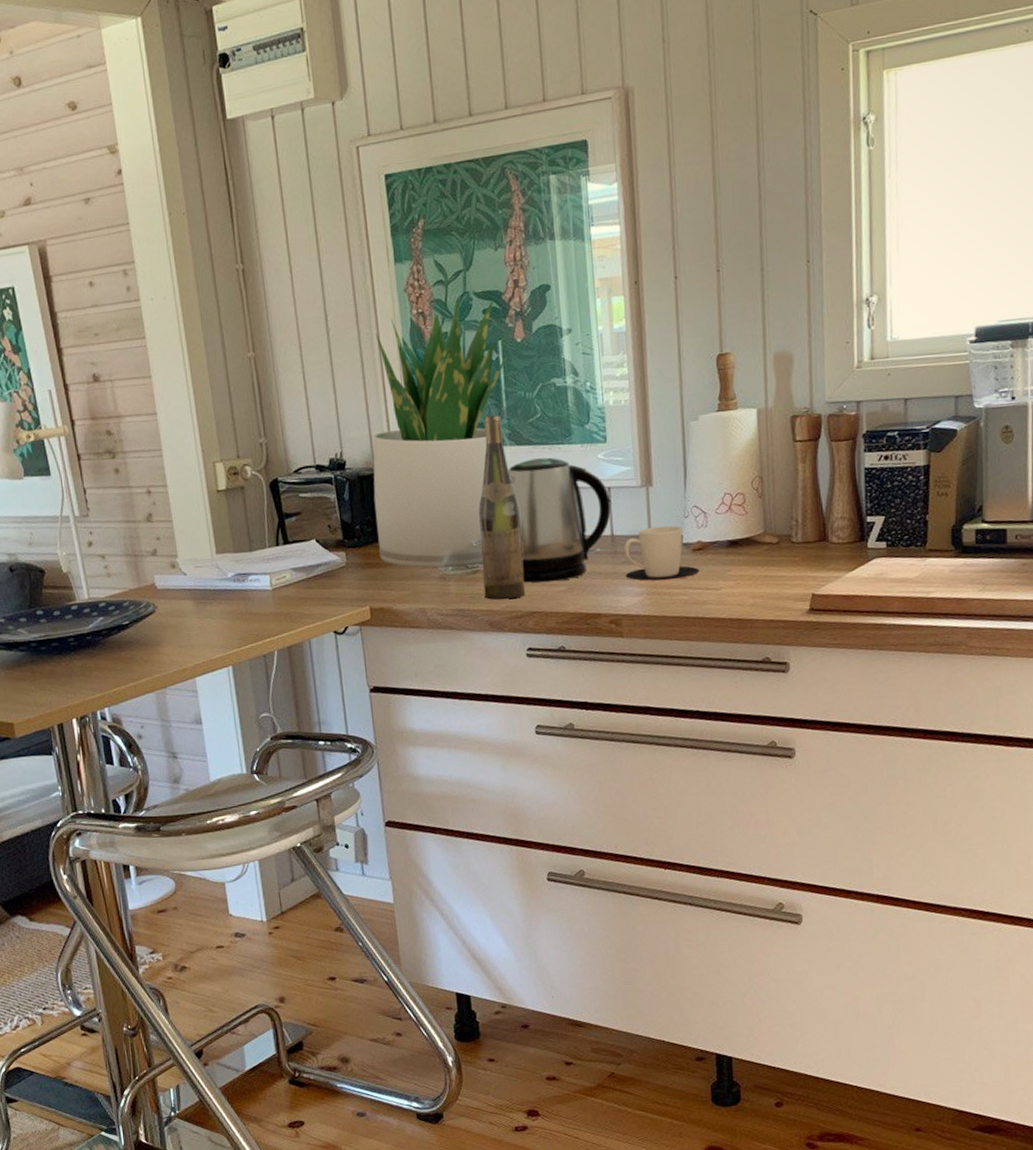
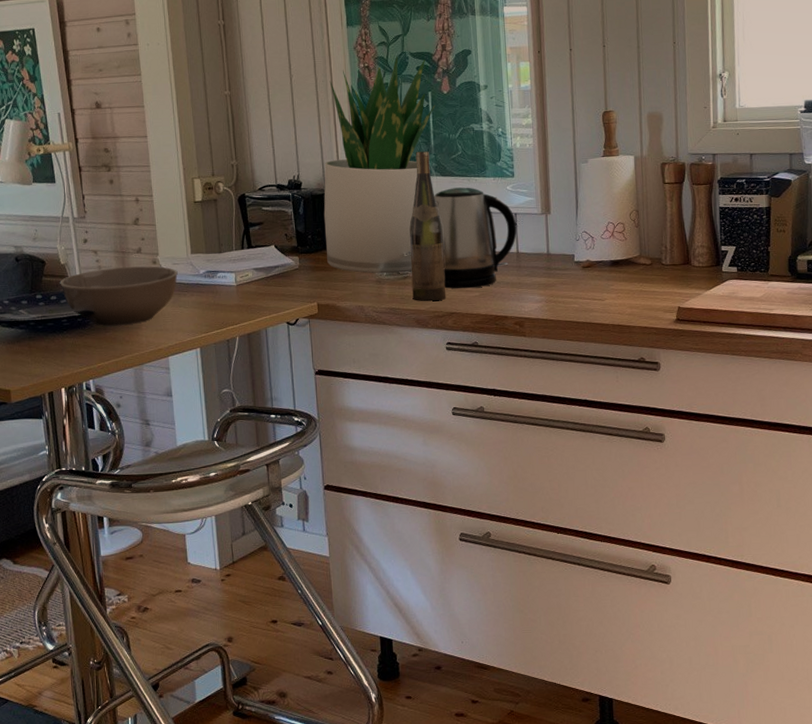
bowl: none [63,570,202,645] -> present [60,266,178,327]
cup: present [624,525,699,582] -> none [527,246,588,292]

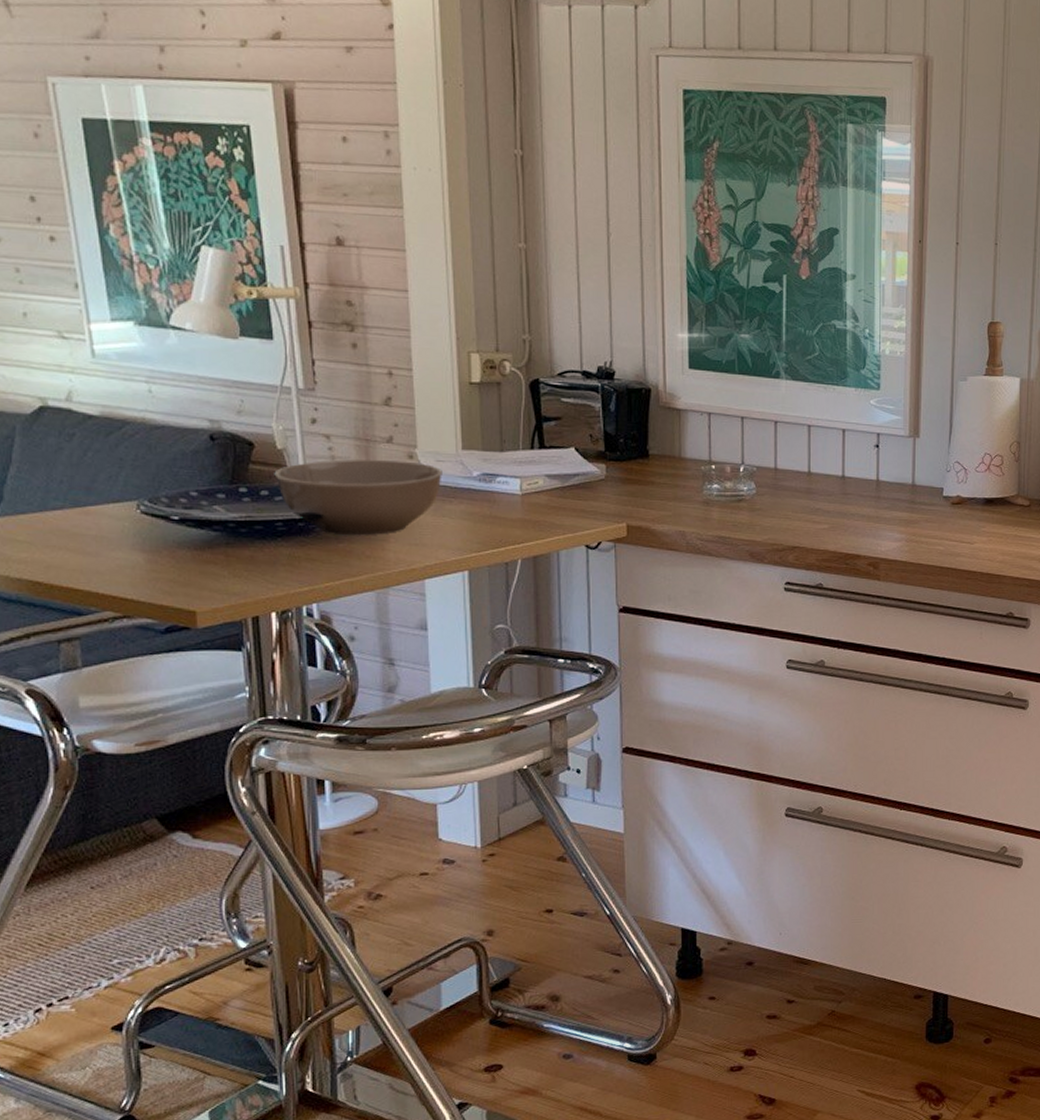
planter: present [323,57,435,274] -> none [641,226,790,494]
wine bottle: present [409,151,447,302] -> none [747,347,789,532]
kettle: present [434,187,517,289] -> none [782,396,879,519]

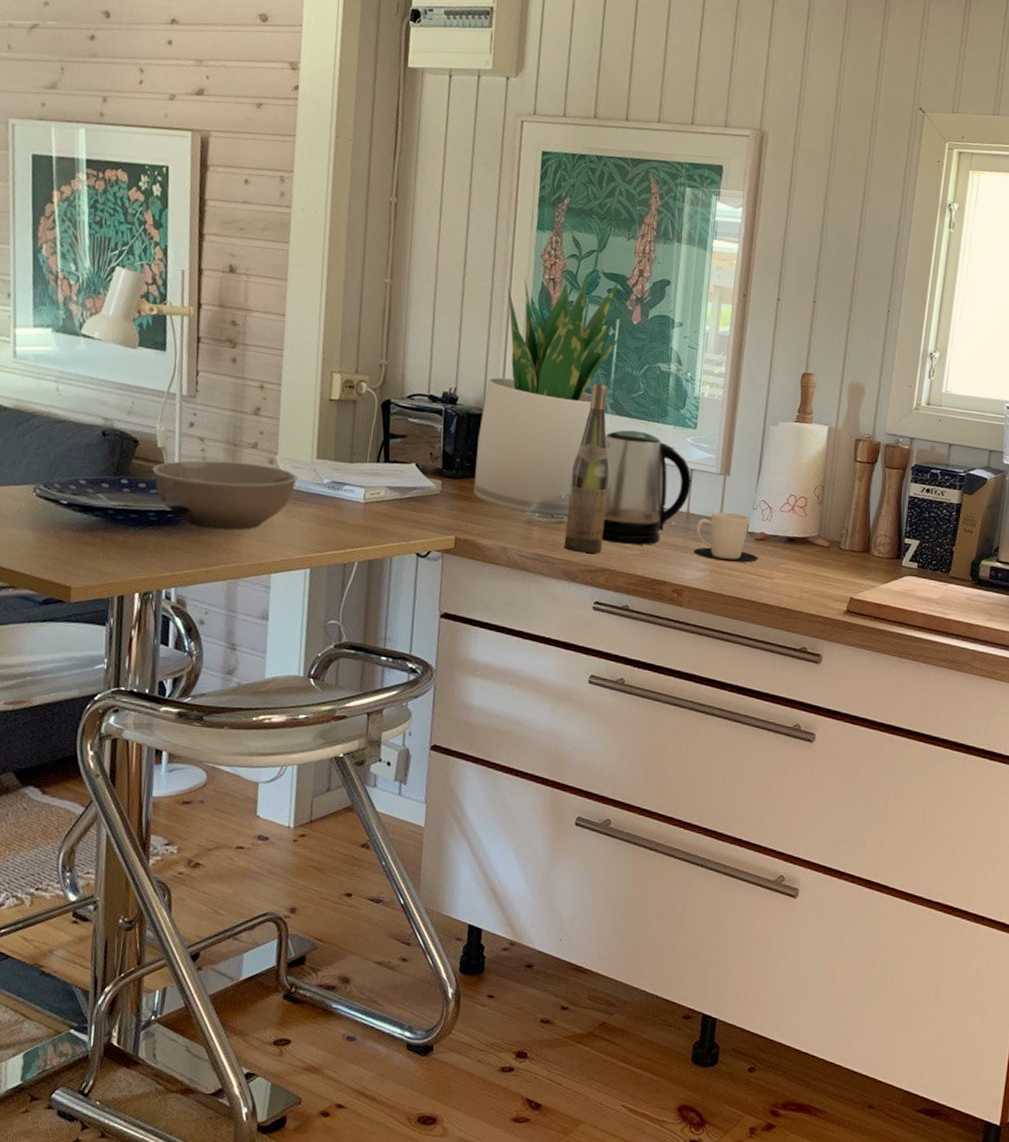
planter: none [641,226,790,494] -> present [474,274,622,517]
wine bottle: none [747,347,789,532] -> present [564,384,610,554]
kettle: none [782,396,879,519] -> present [602,430,692,546]
cup: none [886,476,956,530] -> present [693,511,758,563]

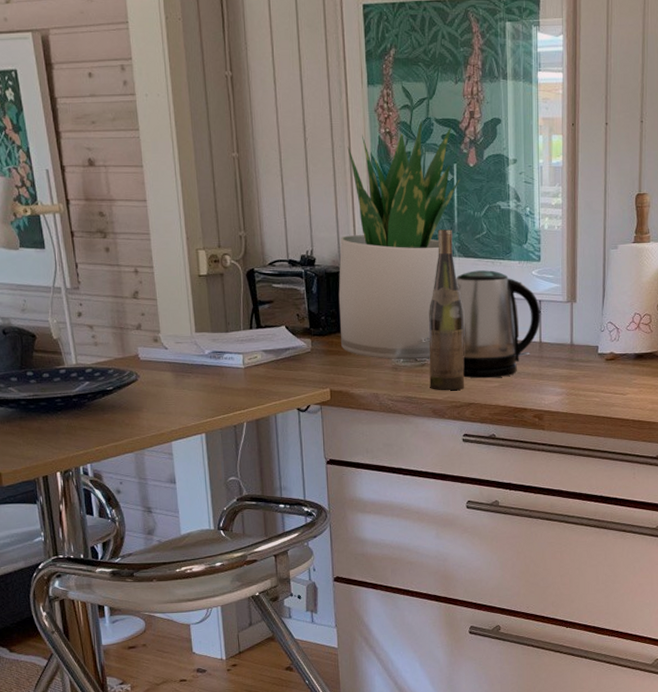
bowl: present [152,460,297,530] -> none [52,344,181,408]
cup: present [693,511,758,563] -> none [549,337,610,384]

